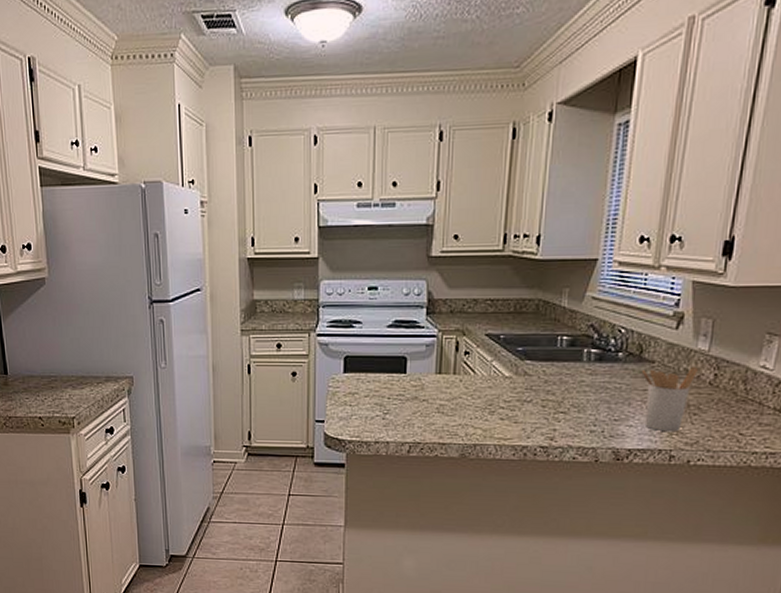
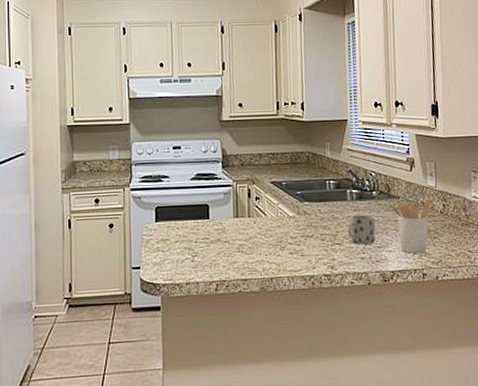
mug: none [577,380,616,416] -> present [347,214,376,245]

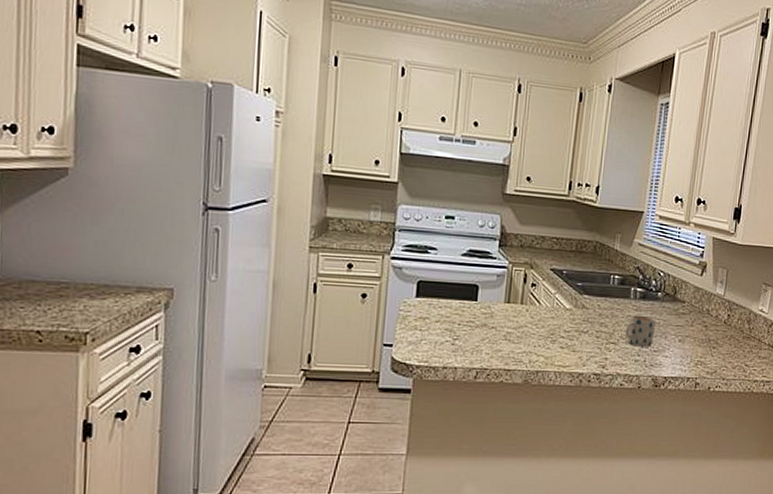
utensil holder: present [391,200,431,254] -> none [675,308,716,363]

